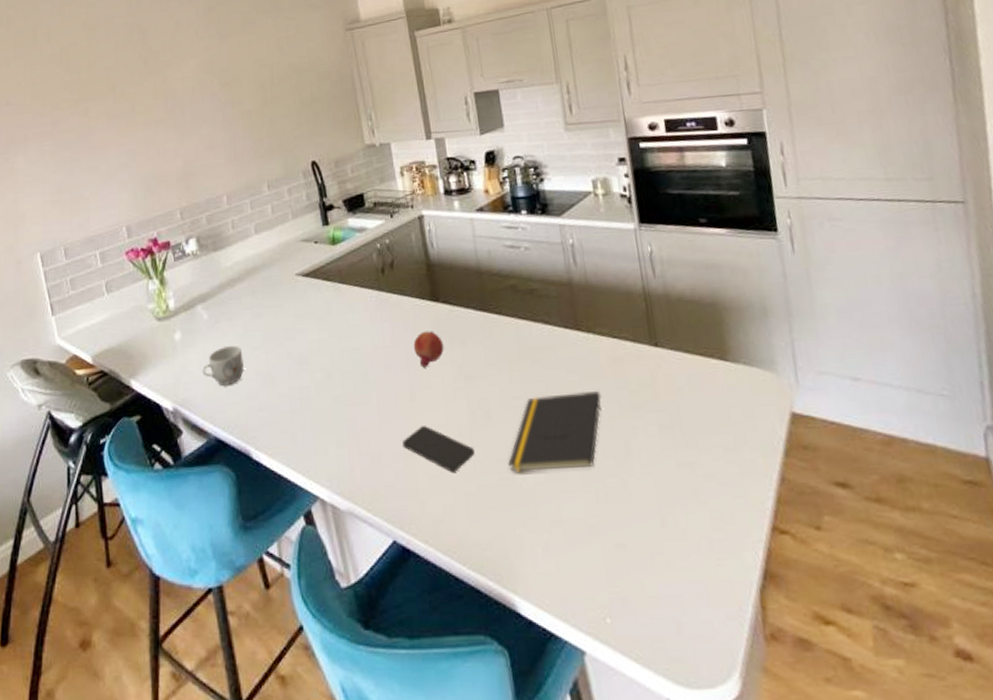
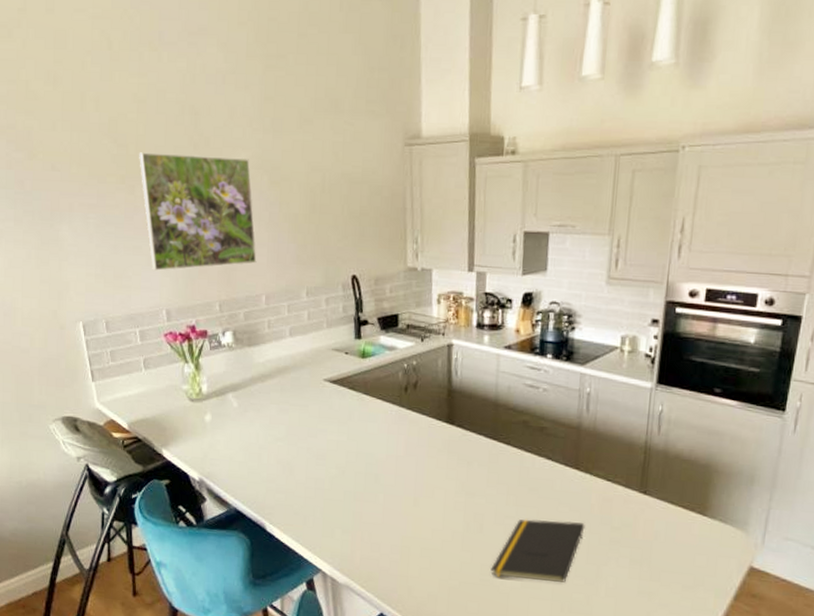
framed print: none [91,66,215,188] -> present [139,152,257,271]
mug: present [202,345,244,385] -> none [228,433,267,467]
smartphone: present [402,426,475,472] -> none [401,527,463,568]
fruit: present [413,331,444,368] -> none [423,448,452,480]

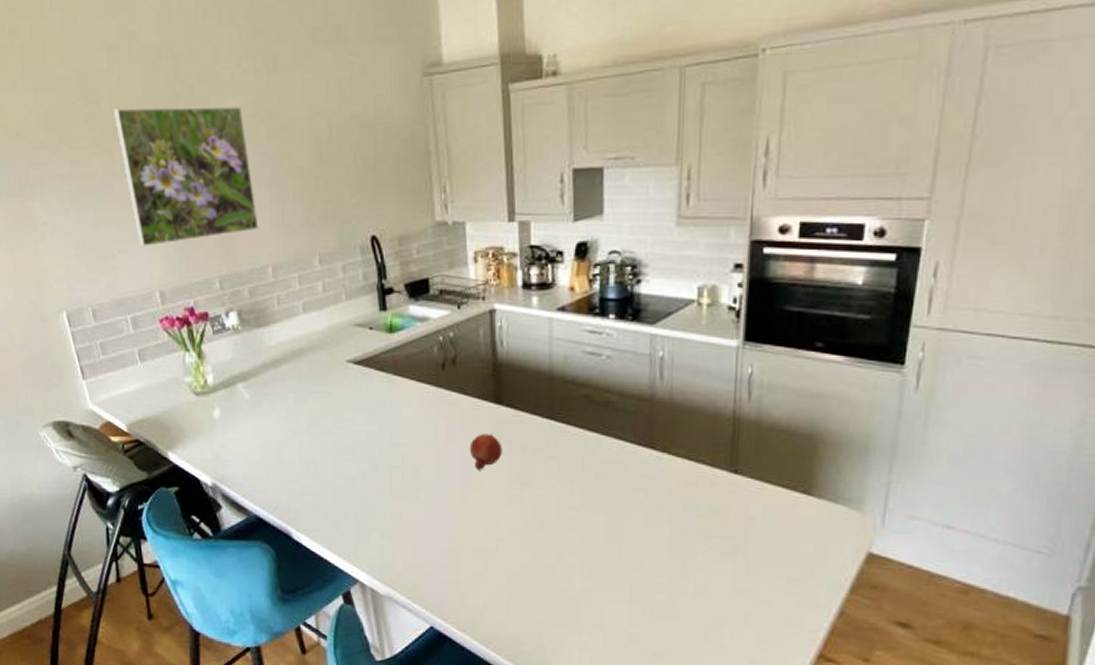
fruit: none [423,448,452,480] -> present [469,433,503,470]
notepad: present [491,519,585,583] -> none [556,510,665,582]

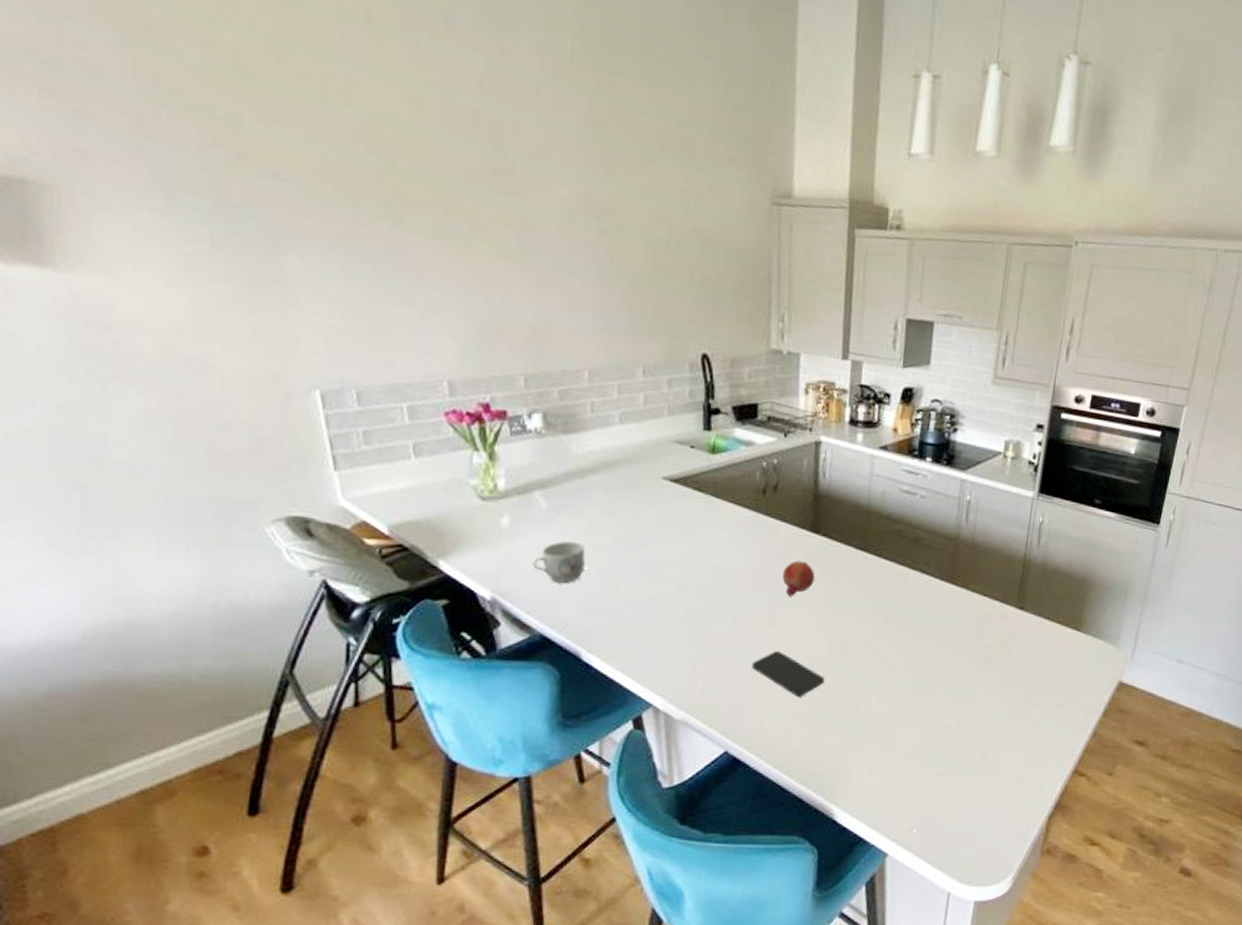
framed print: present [114,106,259,246] -> none [411,170,578,331]
mug: none [242,427,287,467] -> present [532,541,586,583]
smartphone: none [448,526,523,572] -> present [752,651,825,697]

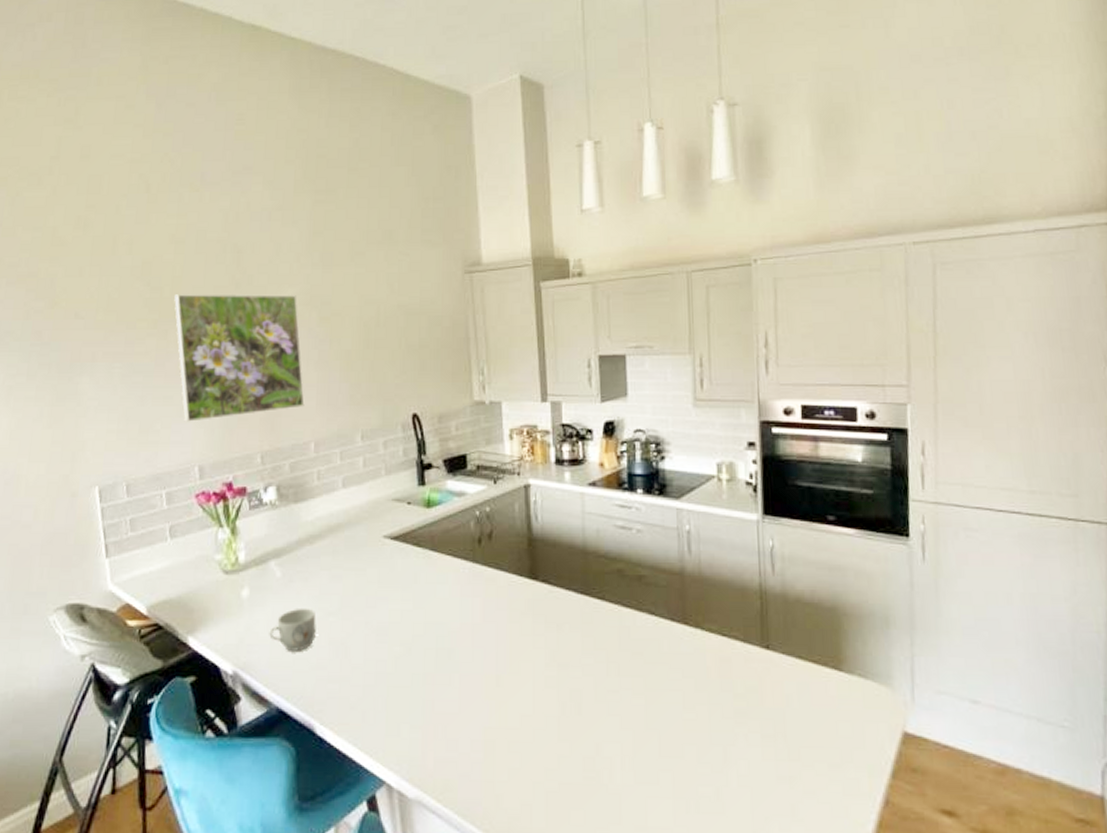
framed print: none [411,170,578,331] -> present [174,294,305,422]
smartphone: present [752,651,825,697] -> none [483,714,561,766]
fruit: present [782,560,815,596] -> none [505,611,538,651]

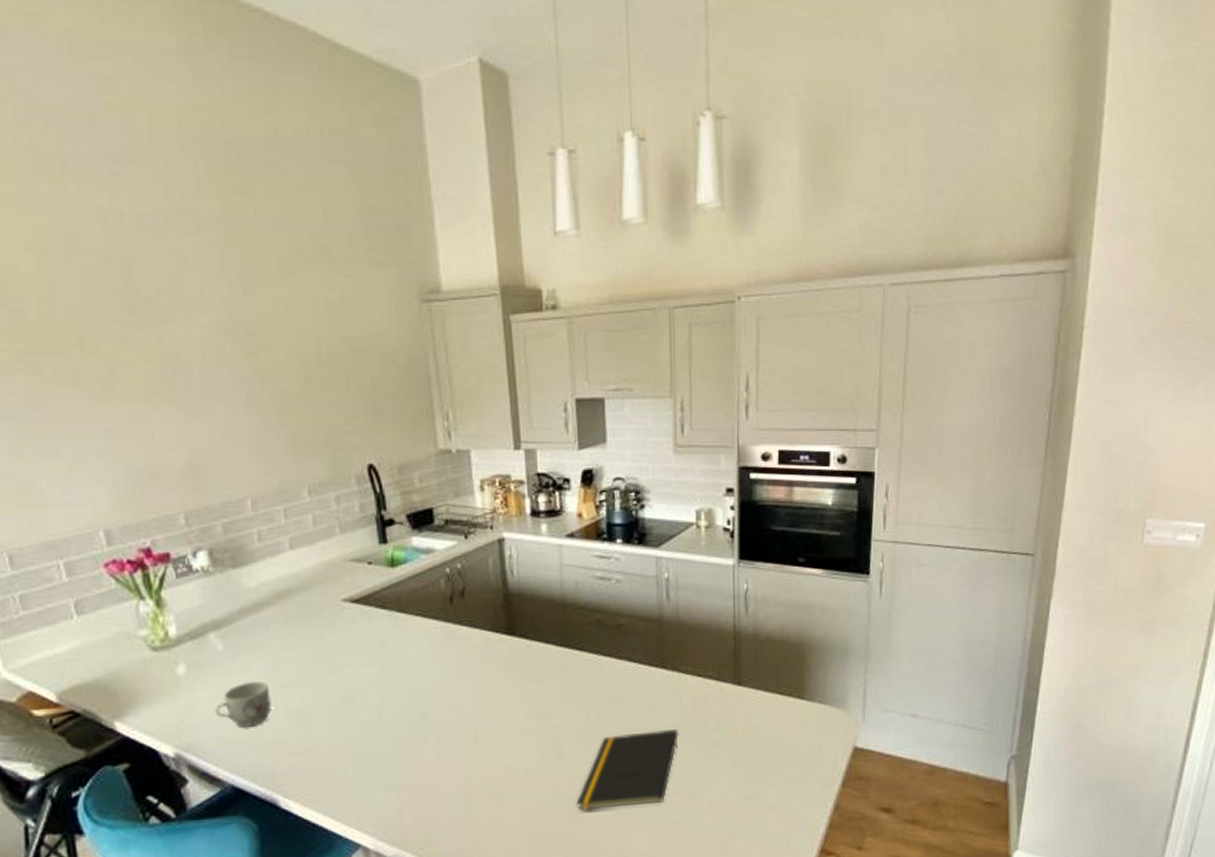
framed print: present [174,294,305,422] -> none [44,318,235,478]
notepad: none [595,691,703,773] -> present [576,729,679,811]

